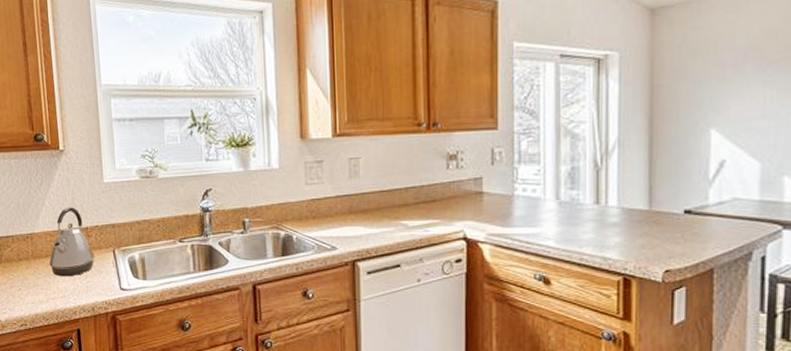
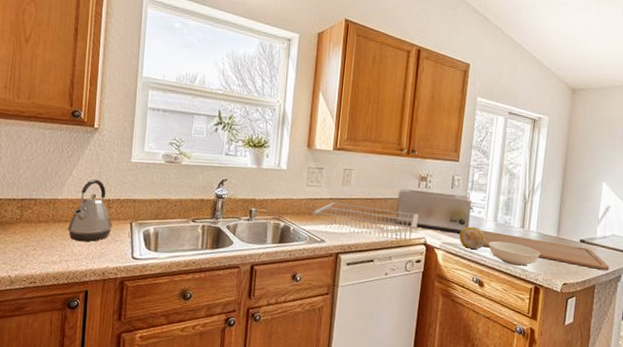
dish rack: none [317,200,452,238] -> present [312,202,419,242]
toaster: none [422,171,526,221] -> present [395,188,474,234]
fruit: none [510,210,547,239] -> present [459,226,486,250]
chopping board: none [540,212,733,247] -> present [482,230,610,270]
bowl: none [552,225,627,255] -> present [489,241,540,267]

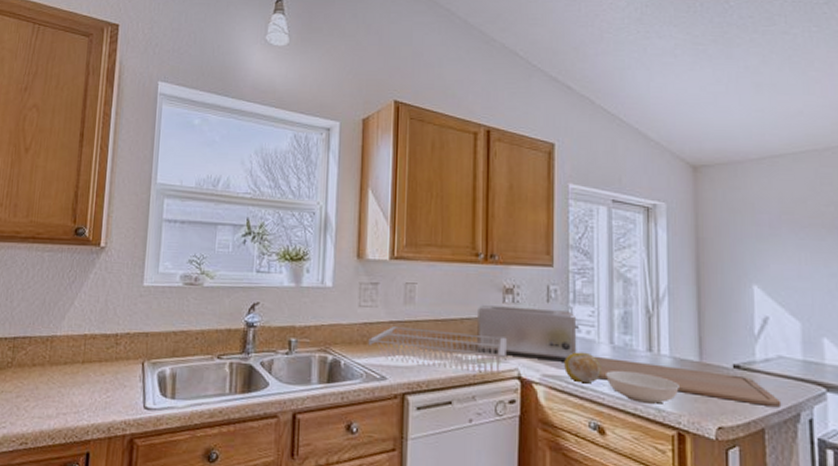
kettle: present [68,179,113,242] -> none [67,310,121,389]

